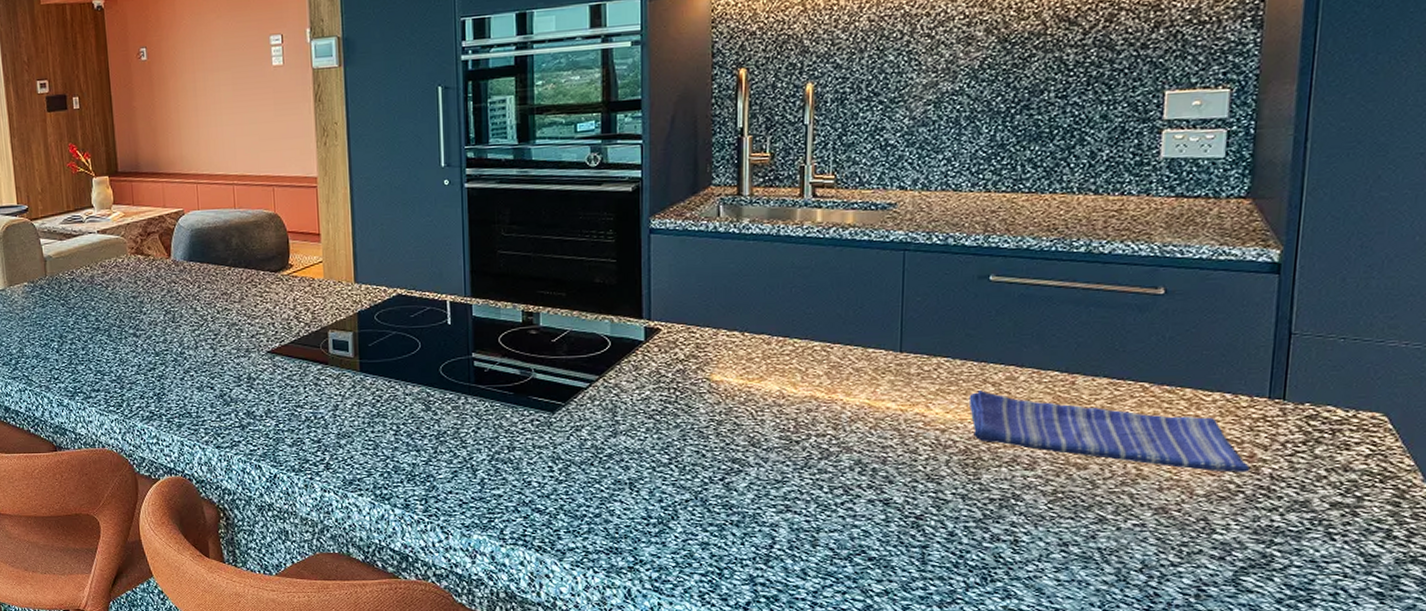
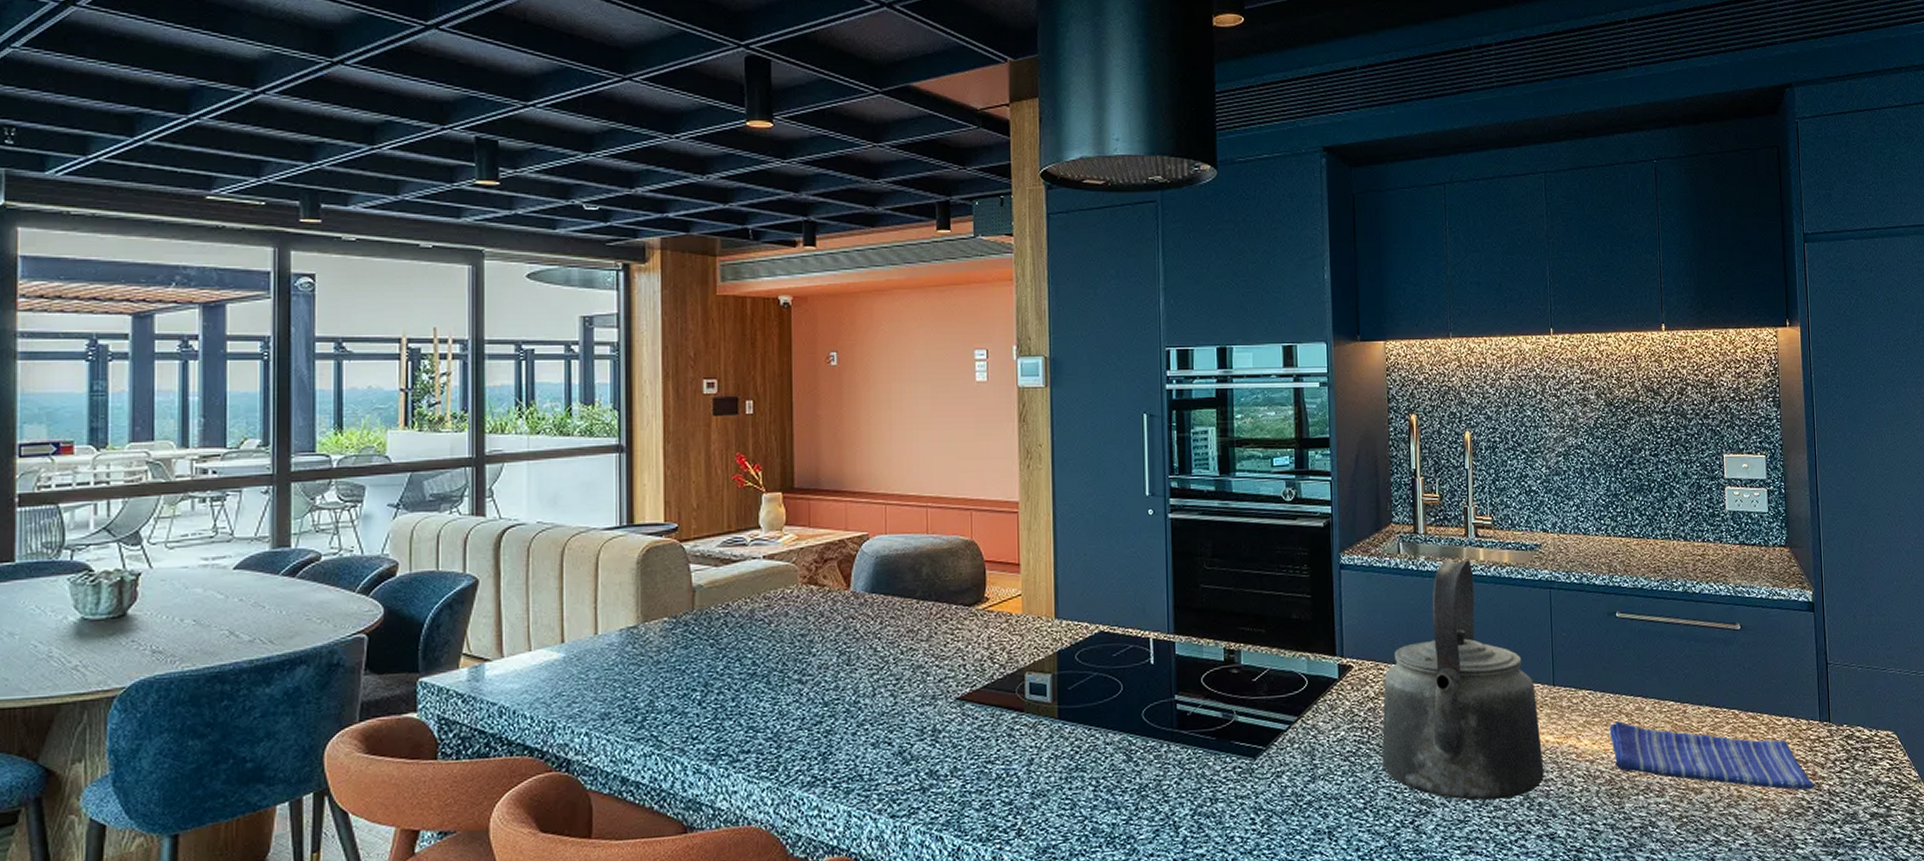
kettle: none [690,220,882,463] -> present [1381,558,1544,801]

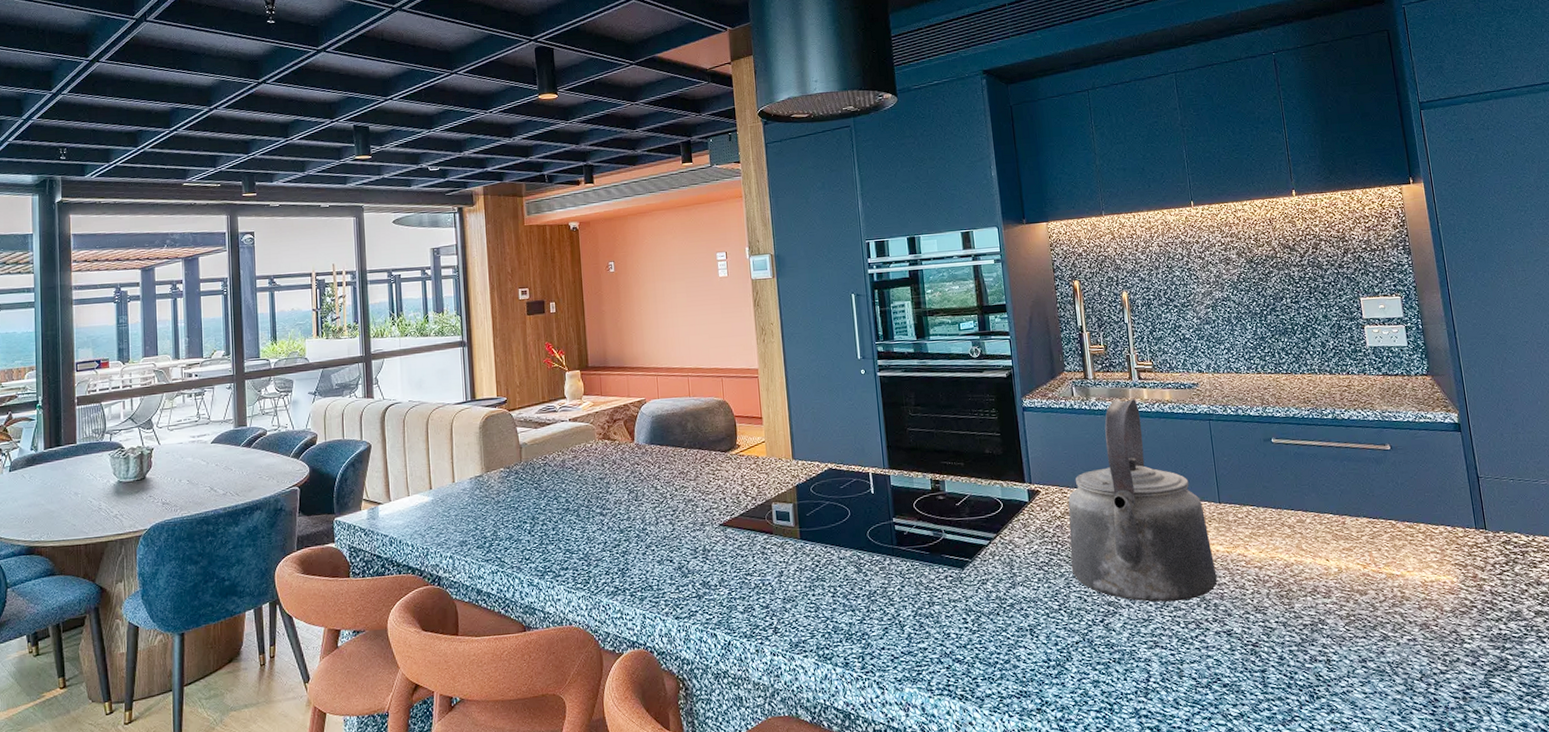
dish towel: present [1610,721,1815,790] -> none [1274,532,1477,591]

